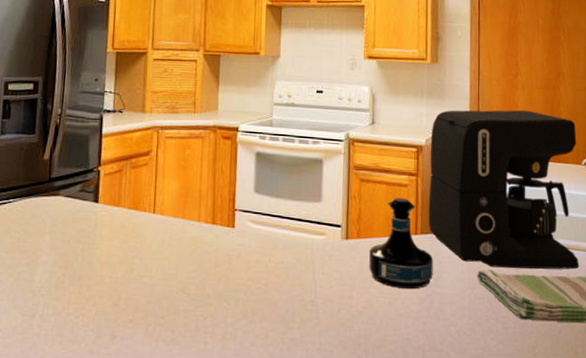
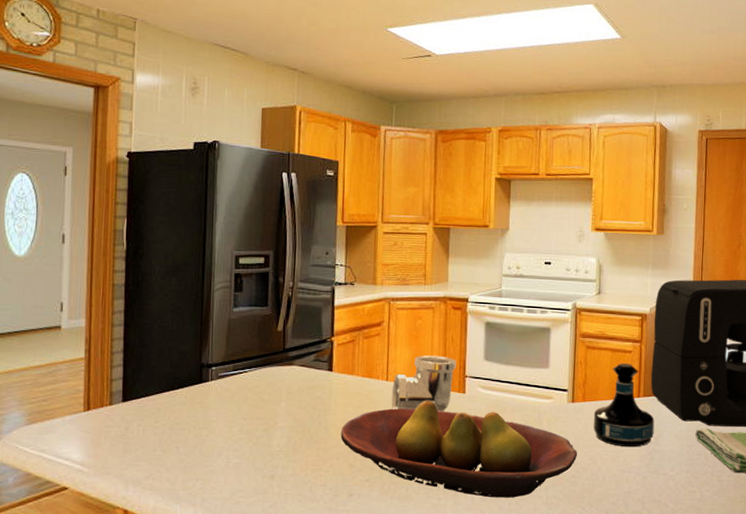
fruit bowl: none [104,234,353,343] -> present [340,400,578,498]
pipe fitting: none [157,187,226,247] -> present [391,355,456,411]

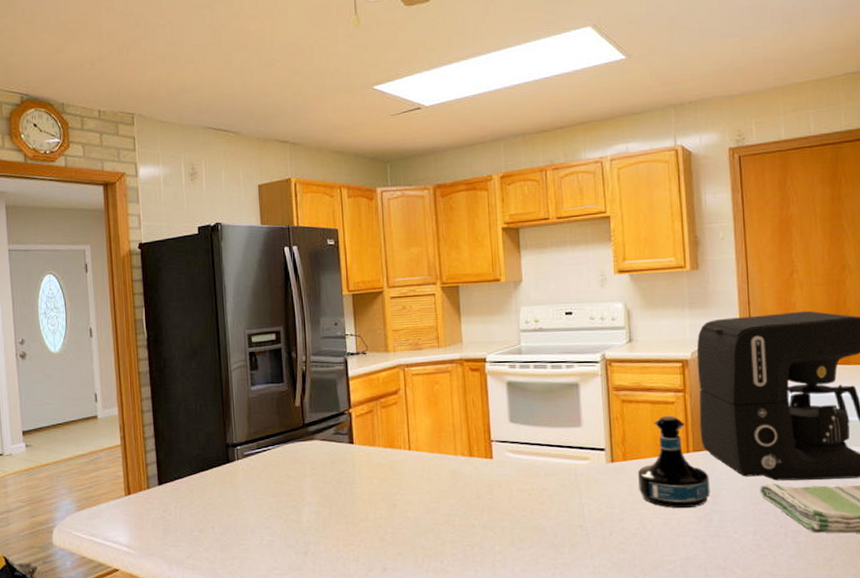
fruit bowl: present [340,400,578,498] -> none [368,467,624,569]
pipe fitting: present [391,355,456,411] -> none [415,421,480,480]

